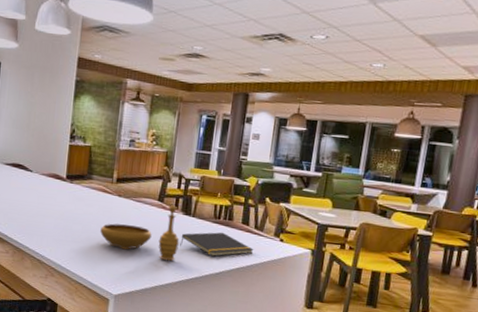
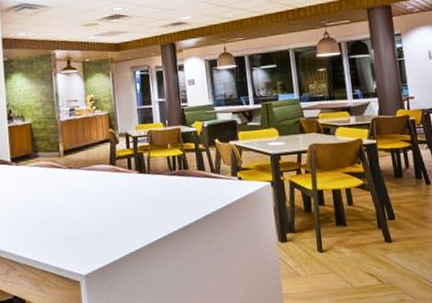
decorative bowl: present [100,205,179,261] -> none [57,166,141,226]
notepad: present [180,232,254,257] -> none [140,183,216,210]

